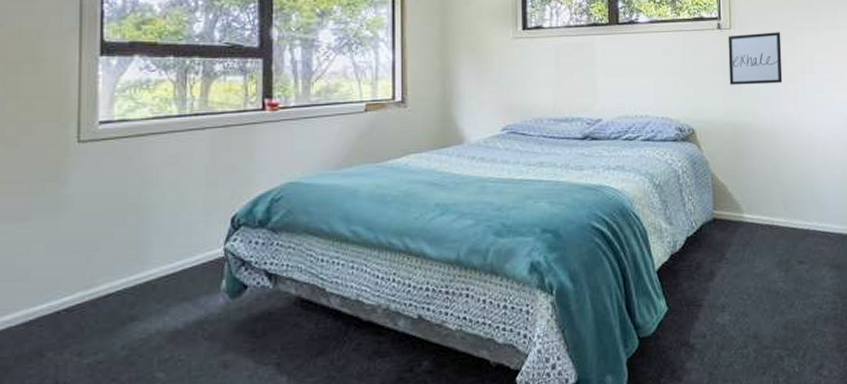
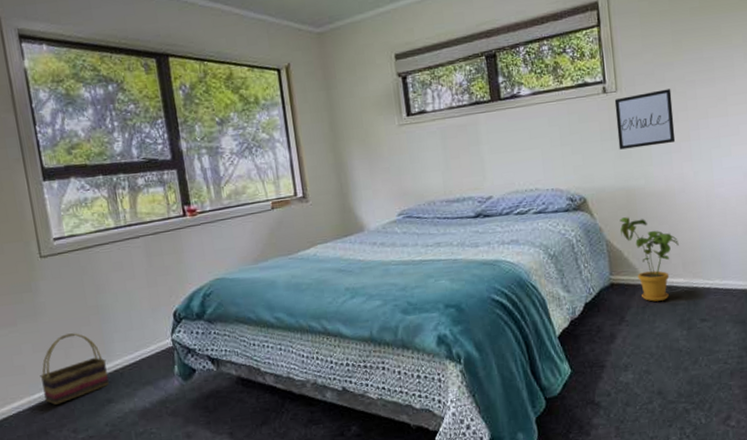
basket: none [47,234,138,320] -> present [40,333,109,405]
house plant: none [726,152,781,240] -> present [620,217,679,302]

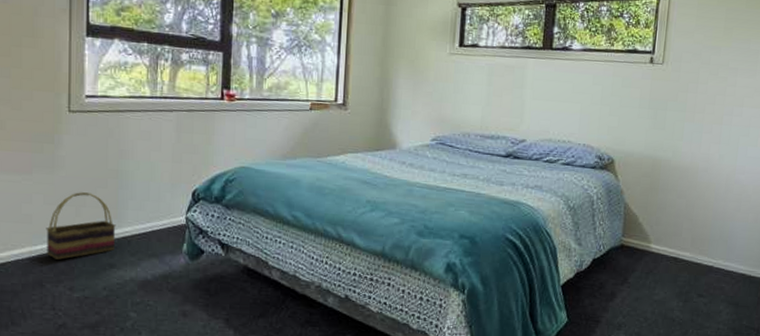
wall art: present [614,89,676,150] -> none [654,70,714,123]
house plant: present [620,217,679,302] -> none [640,184,692,270]

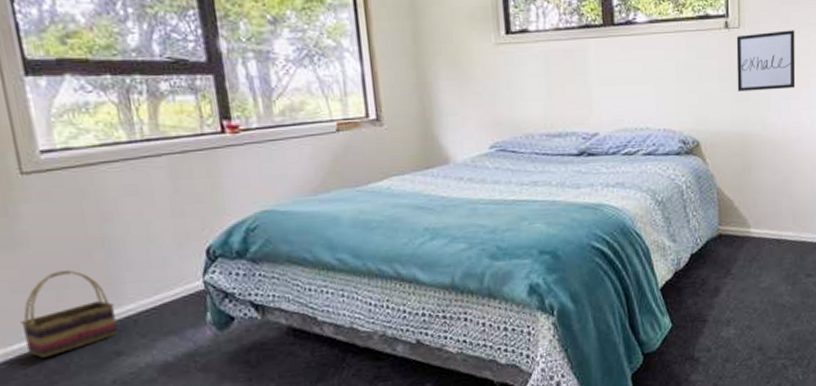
wall art: none [654,70,714,123] -> present [736,30,796,92]

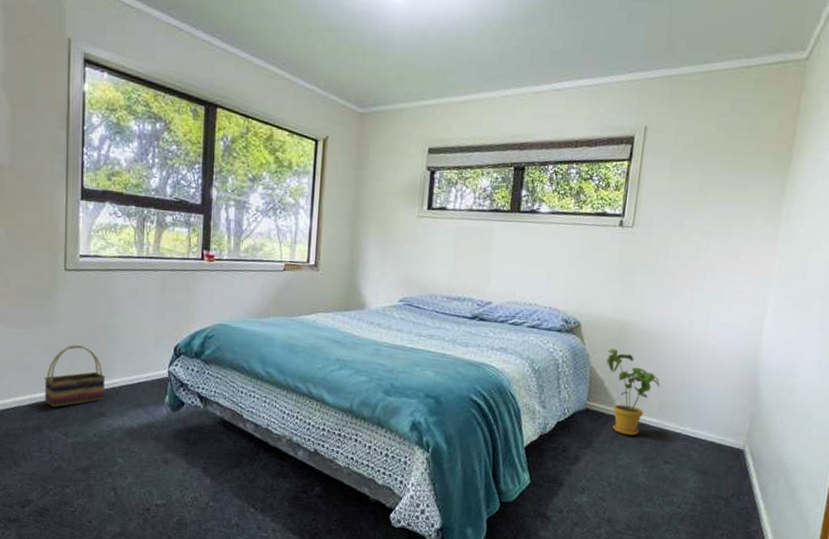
house plant: none [733,164,791,255] -> present [606,349,660,436]
wall art: present [736,30,796,92] -> none [623,234,686,288]

